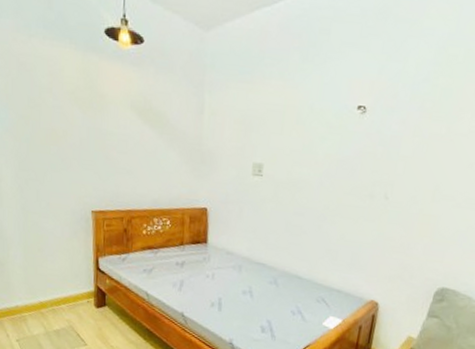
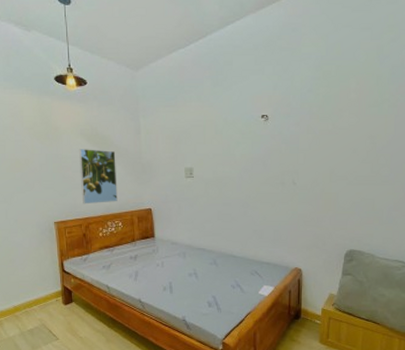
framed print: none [126,124,171,196] -> present [79,148,118,205]

